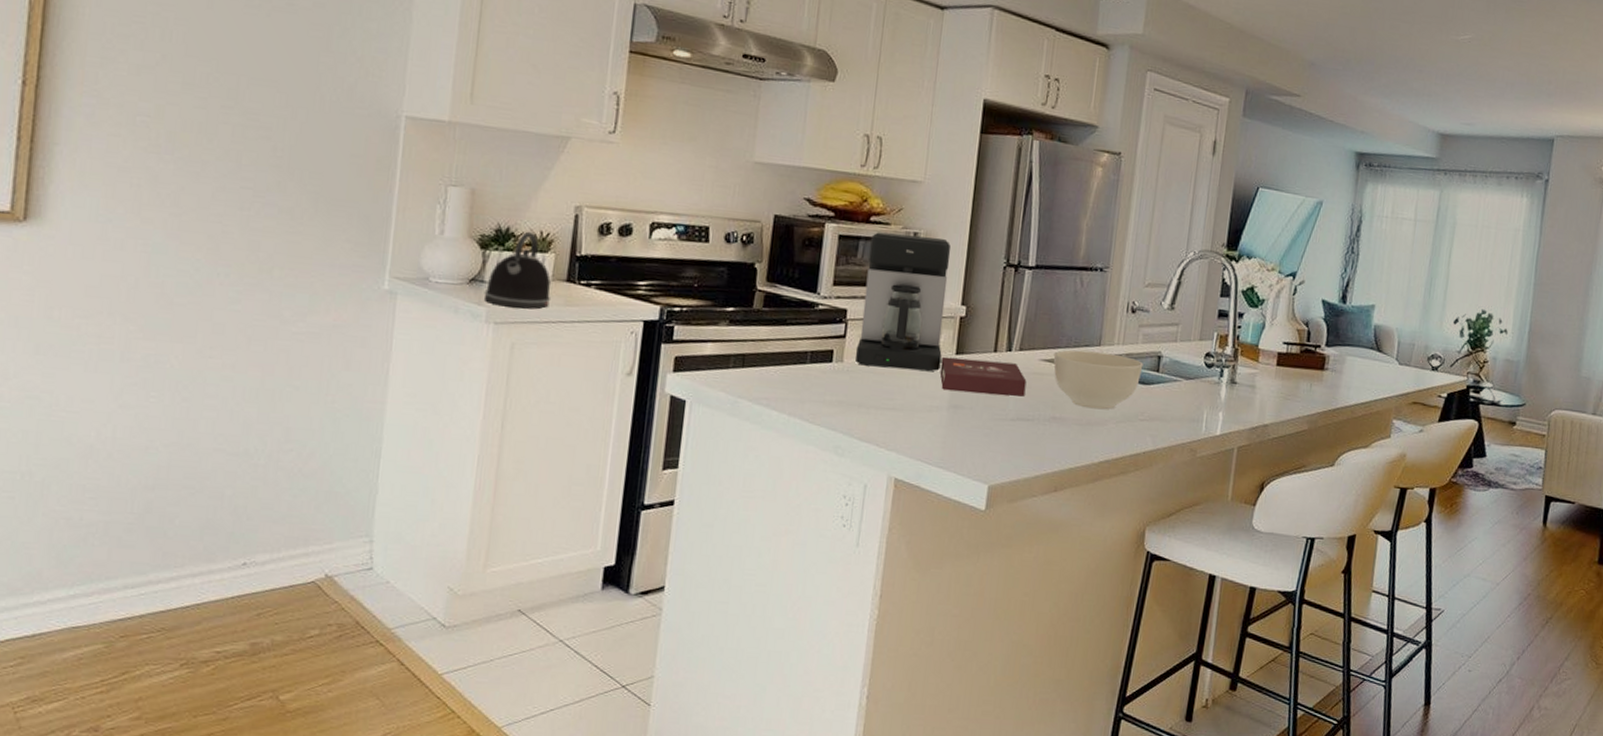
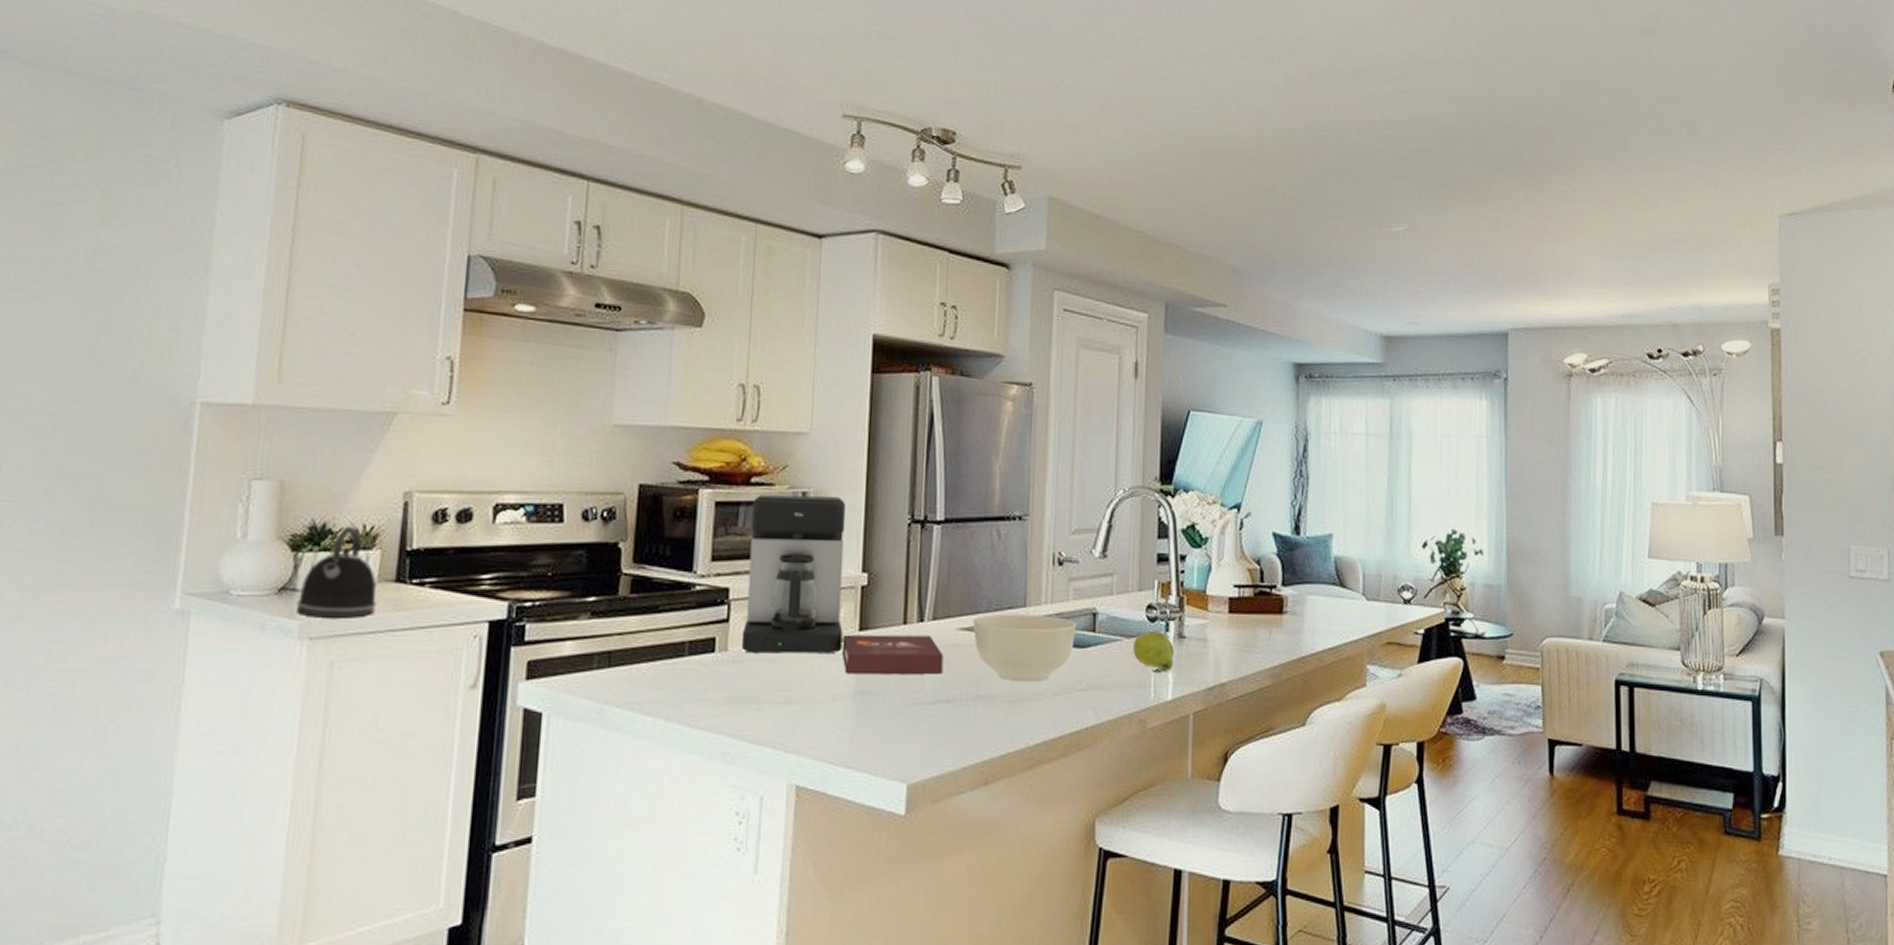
fruit: none [1190,374,1227,412] -> present [1133,630,1175,674]

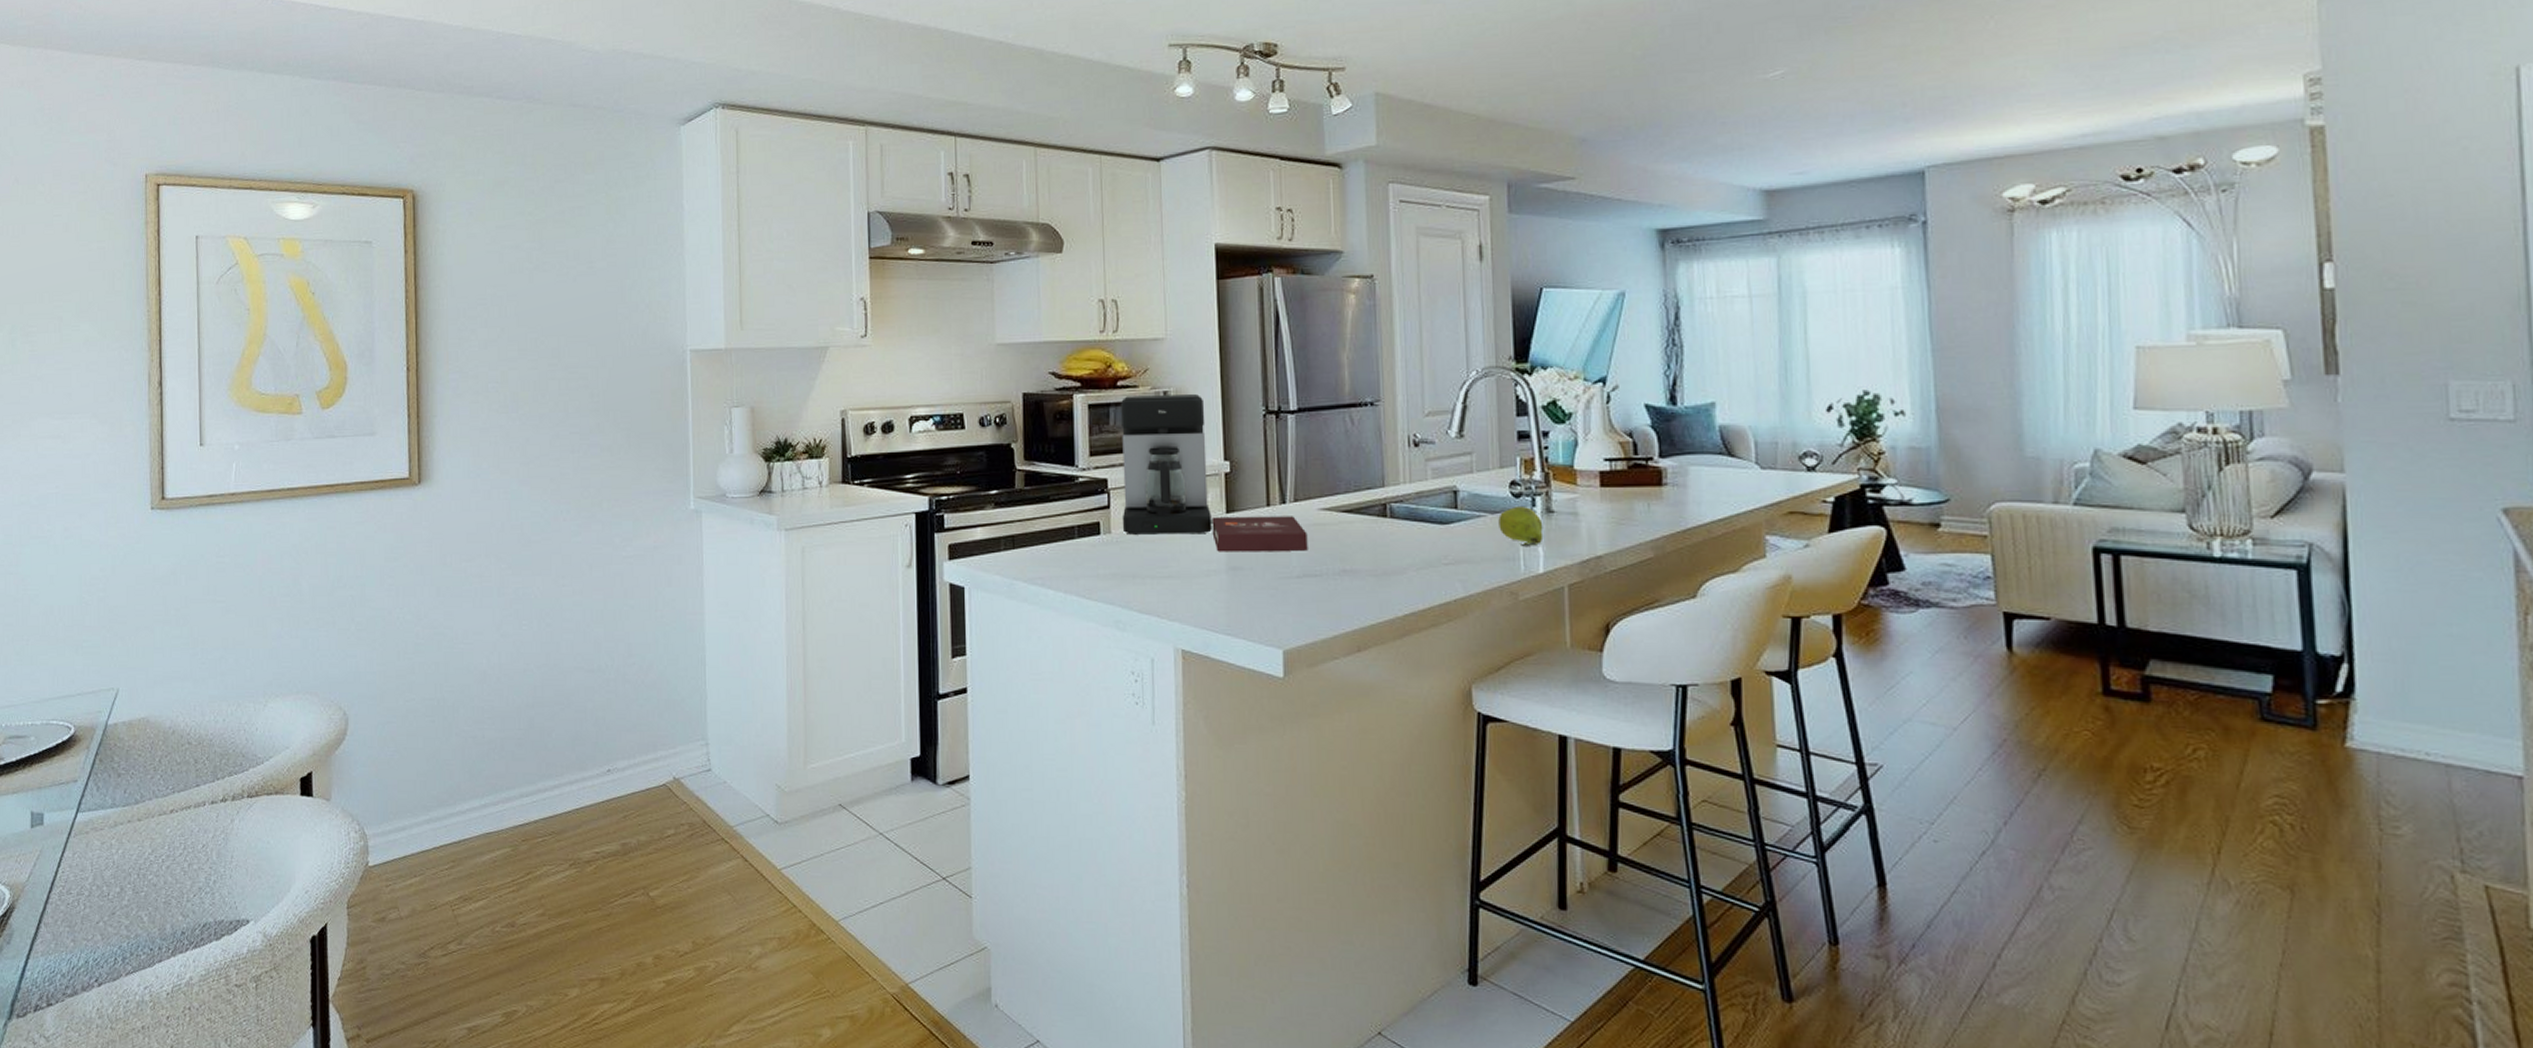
kettle: present [296,526,378,618] -> none [773,440,831,513]
bowl: present [972,614,1077,682] -> none [1333,494,1438,557]

